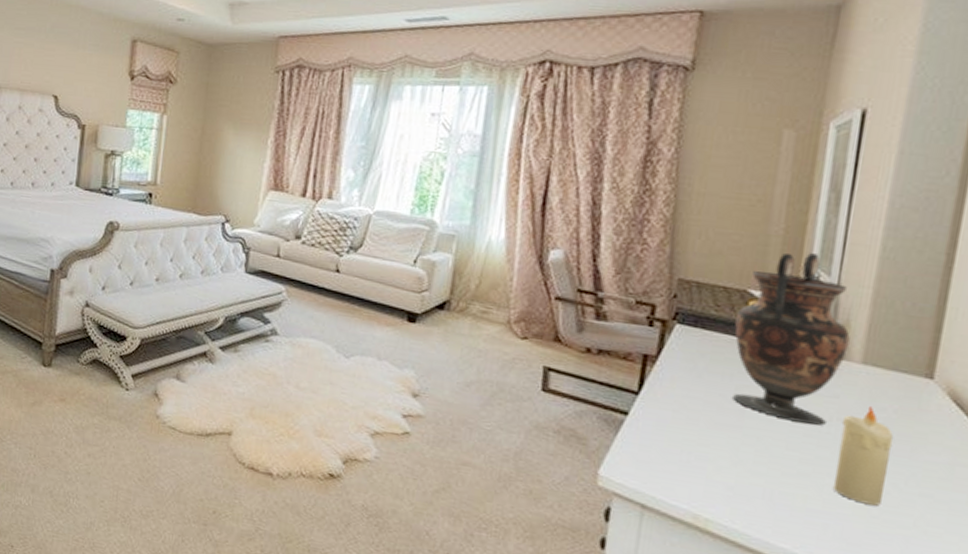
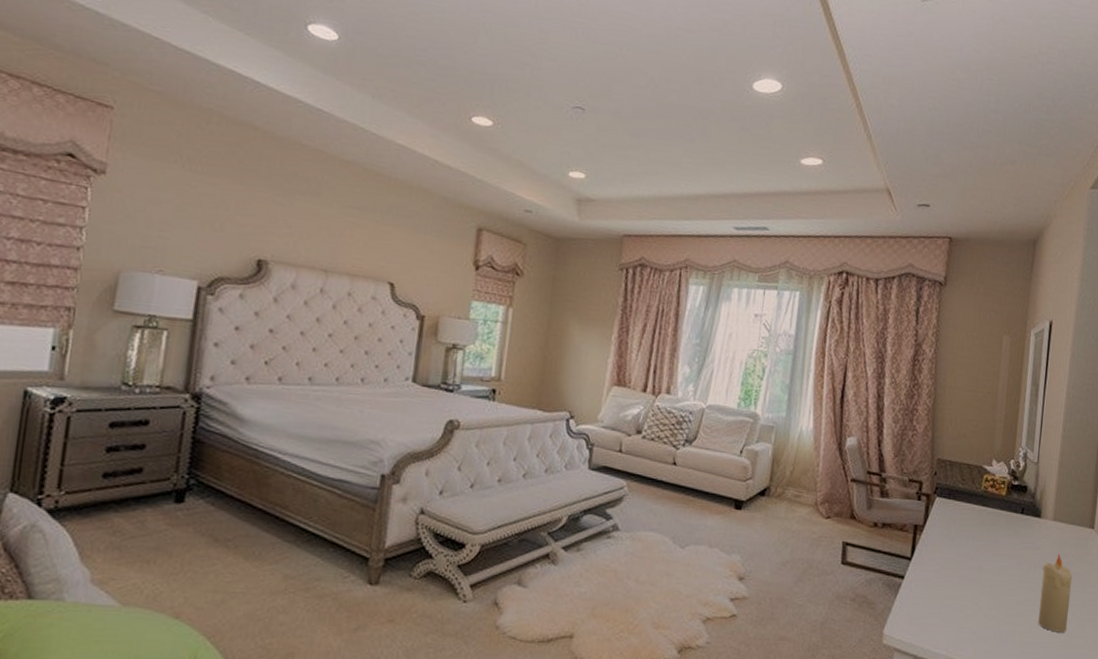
vase: present [733,252,850,426] -> none [974,434,1046,573]

